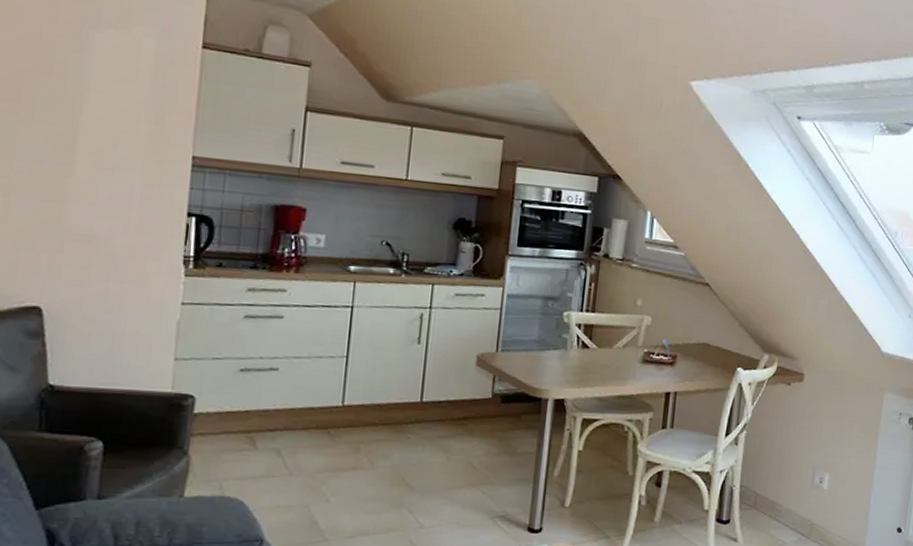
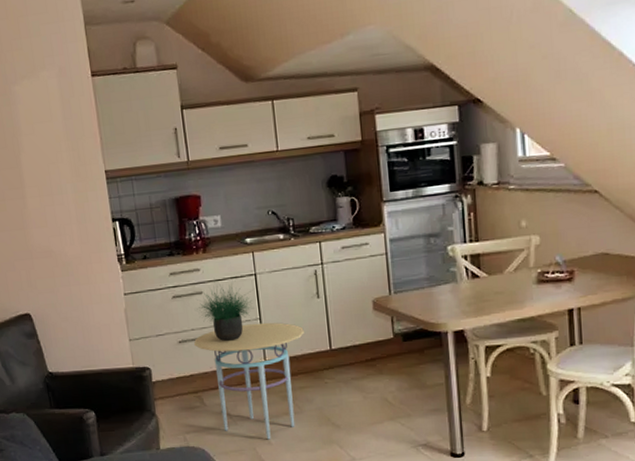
side table: none [259,360,395,497] -> present [194,322,304,440]
potted plant: none [272,307,343,378] -> present [197,281,254,342]

